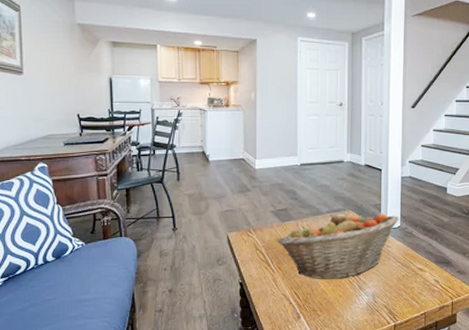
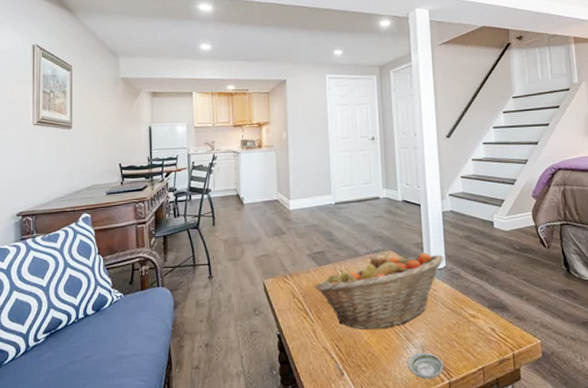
saucer: none [358,299,391,322] -> present [407,352,444,379]

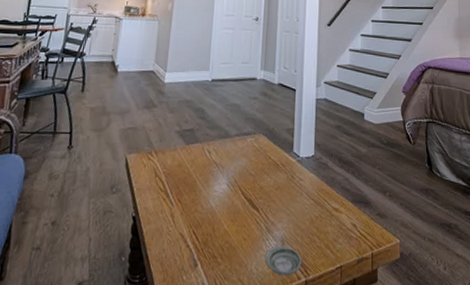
fruit basket: present [315,252,444,329] -> none [180,138,313,217]

